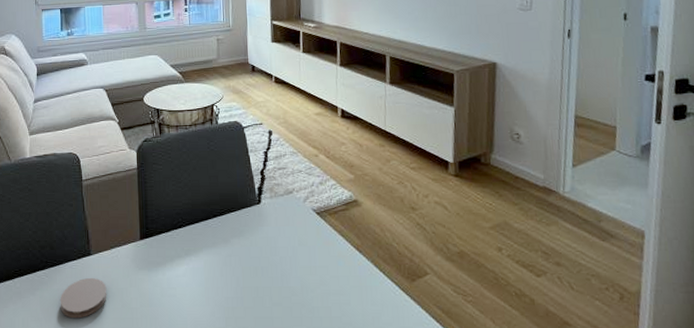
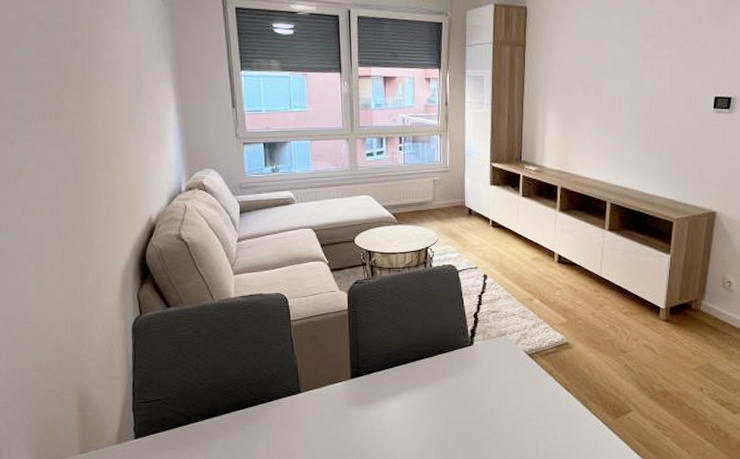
coaster: present [60,278,107,319] -> none [269,414,318,452]

